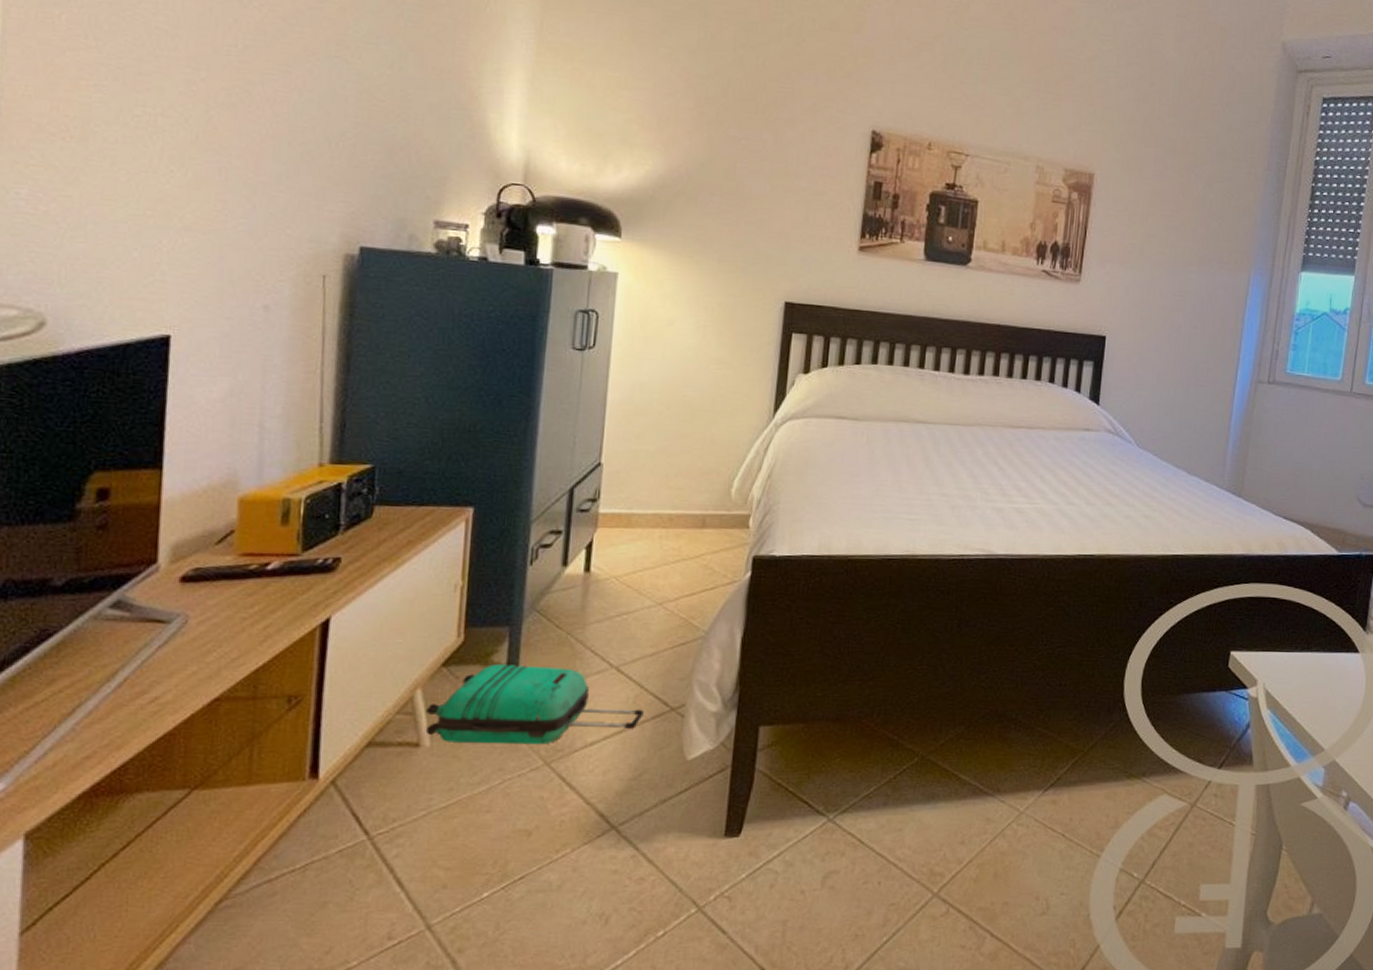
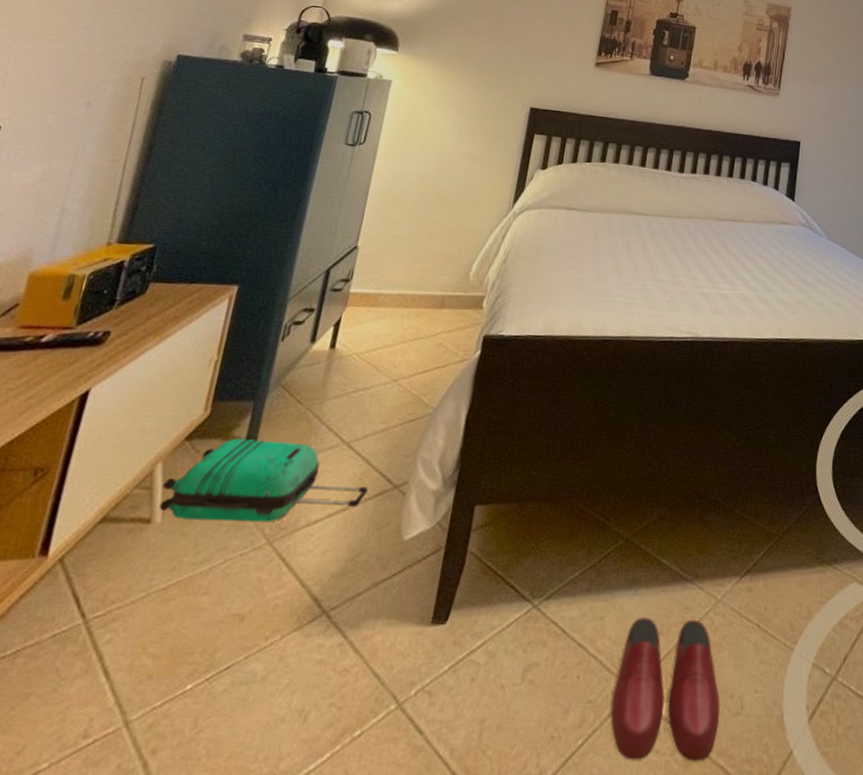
slippers: none [914,829,1025,954] -> present [611,617,720,761]

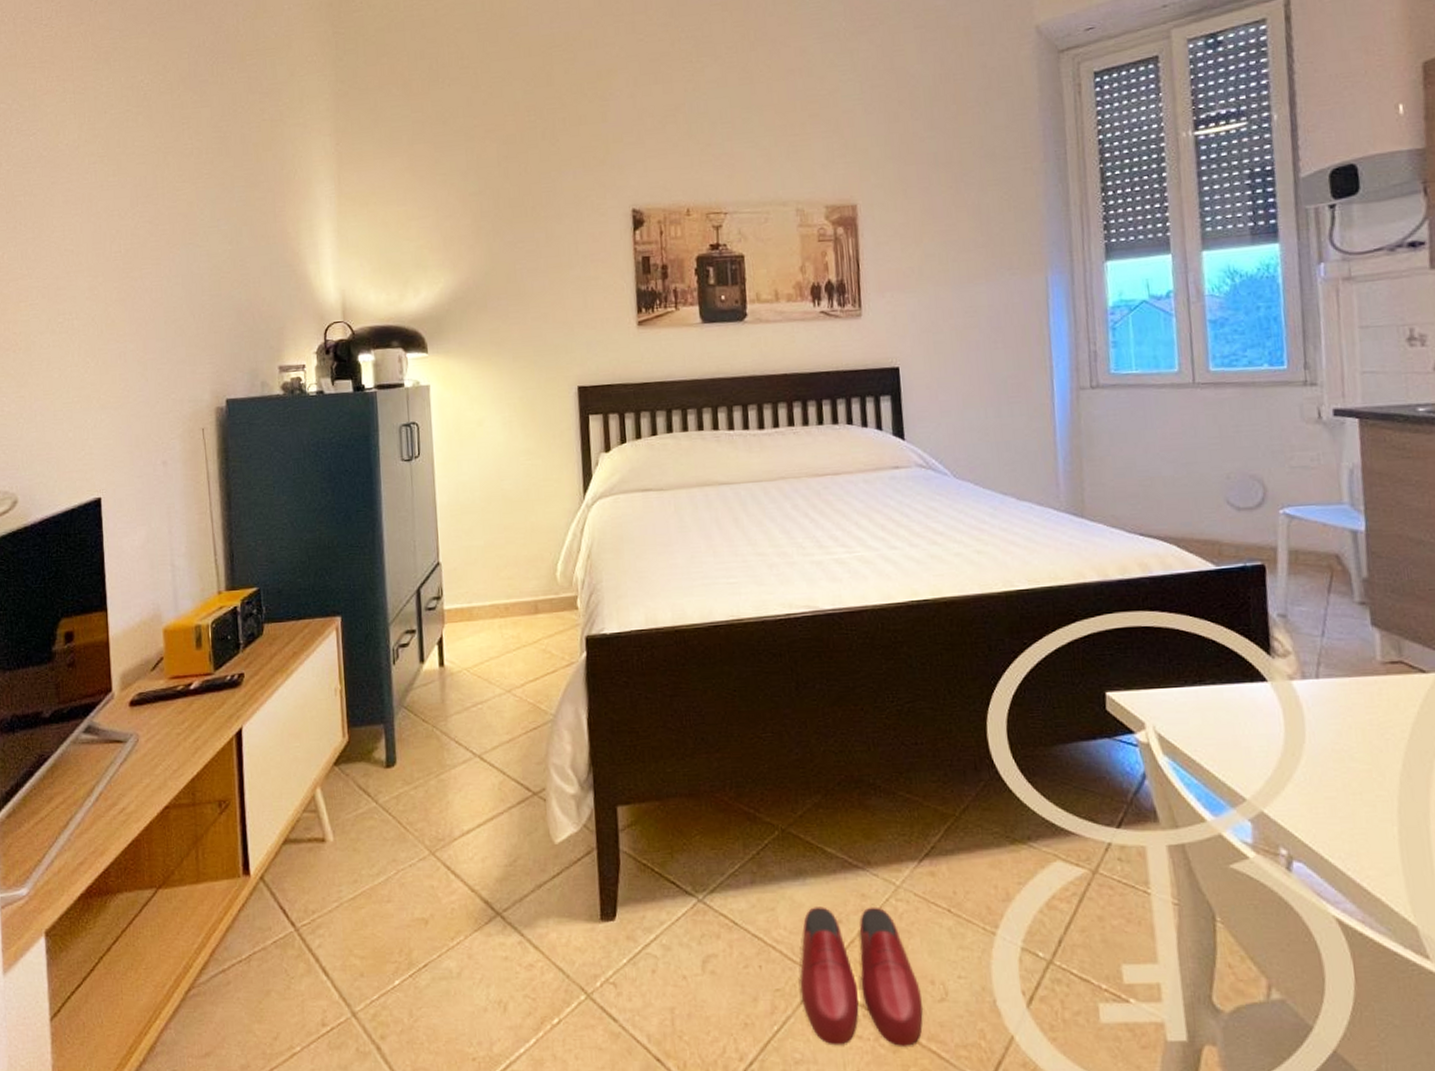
suitcase: present [159,439,368,522] -> none [325,759,509,837]

